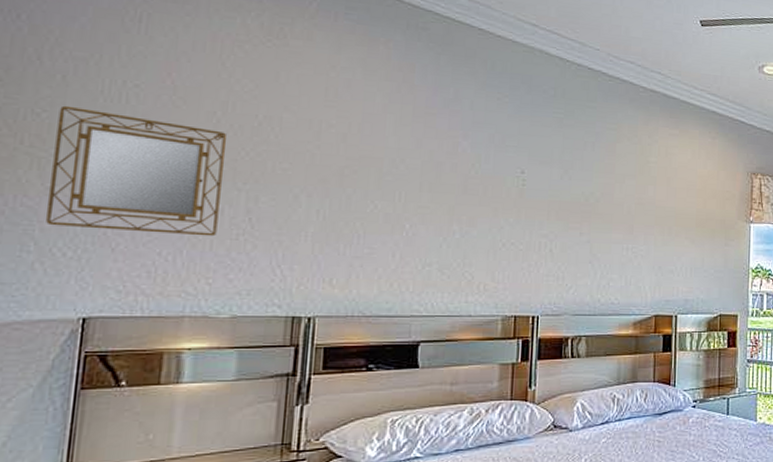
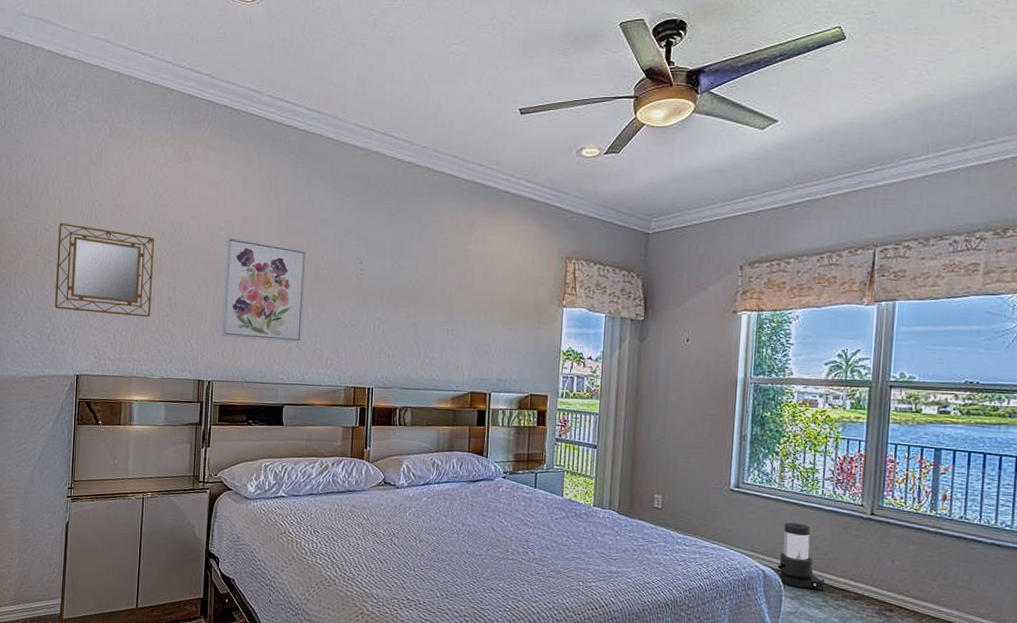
wall art: none [328,135,452,266] -> present [220,236,307,343]

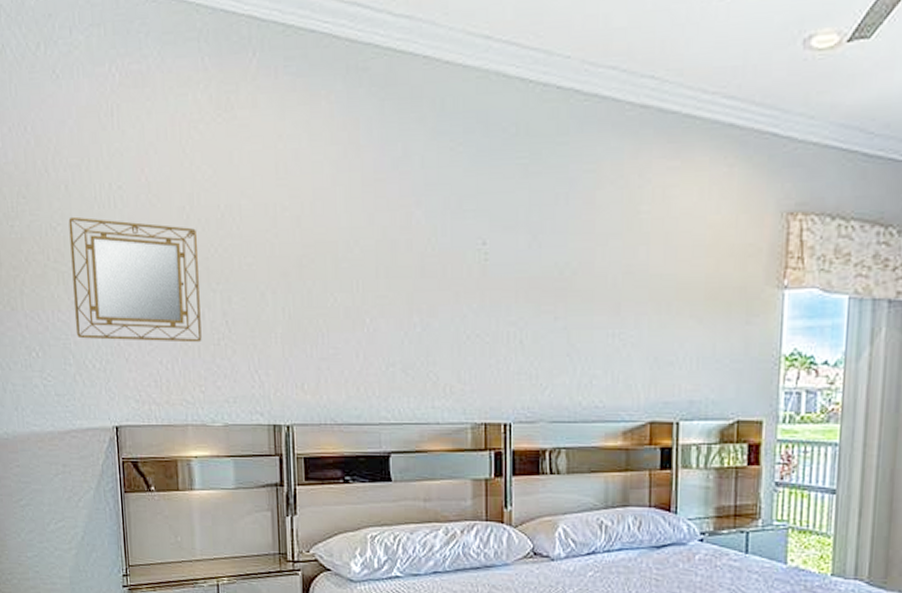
wall art: present [220,236,307,343] -> none [294,218,408,366]

